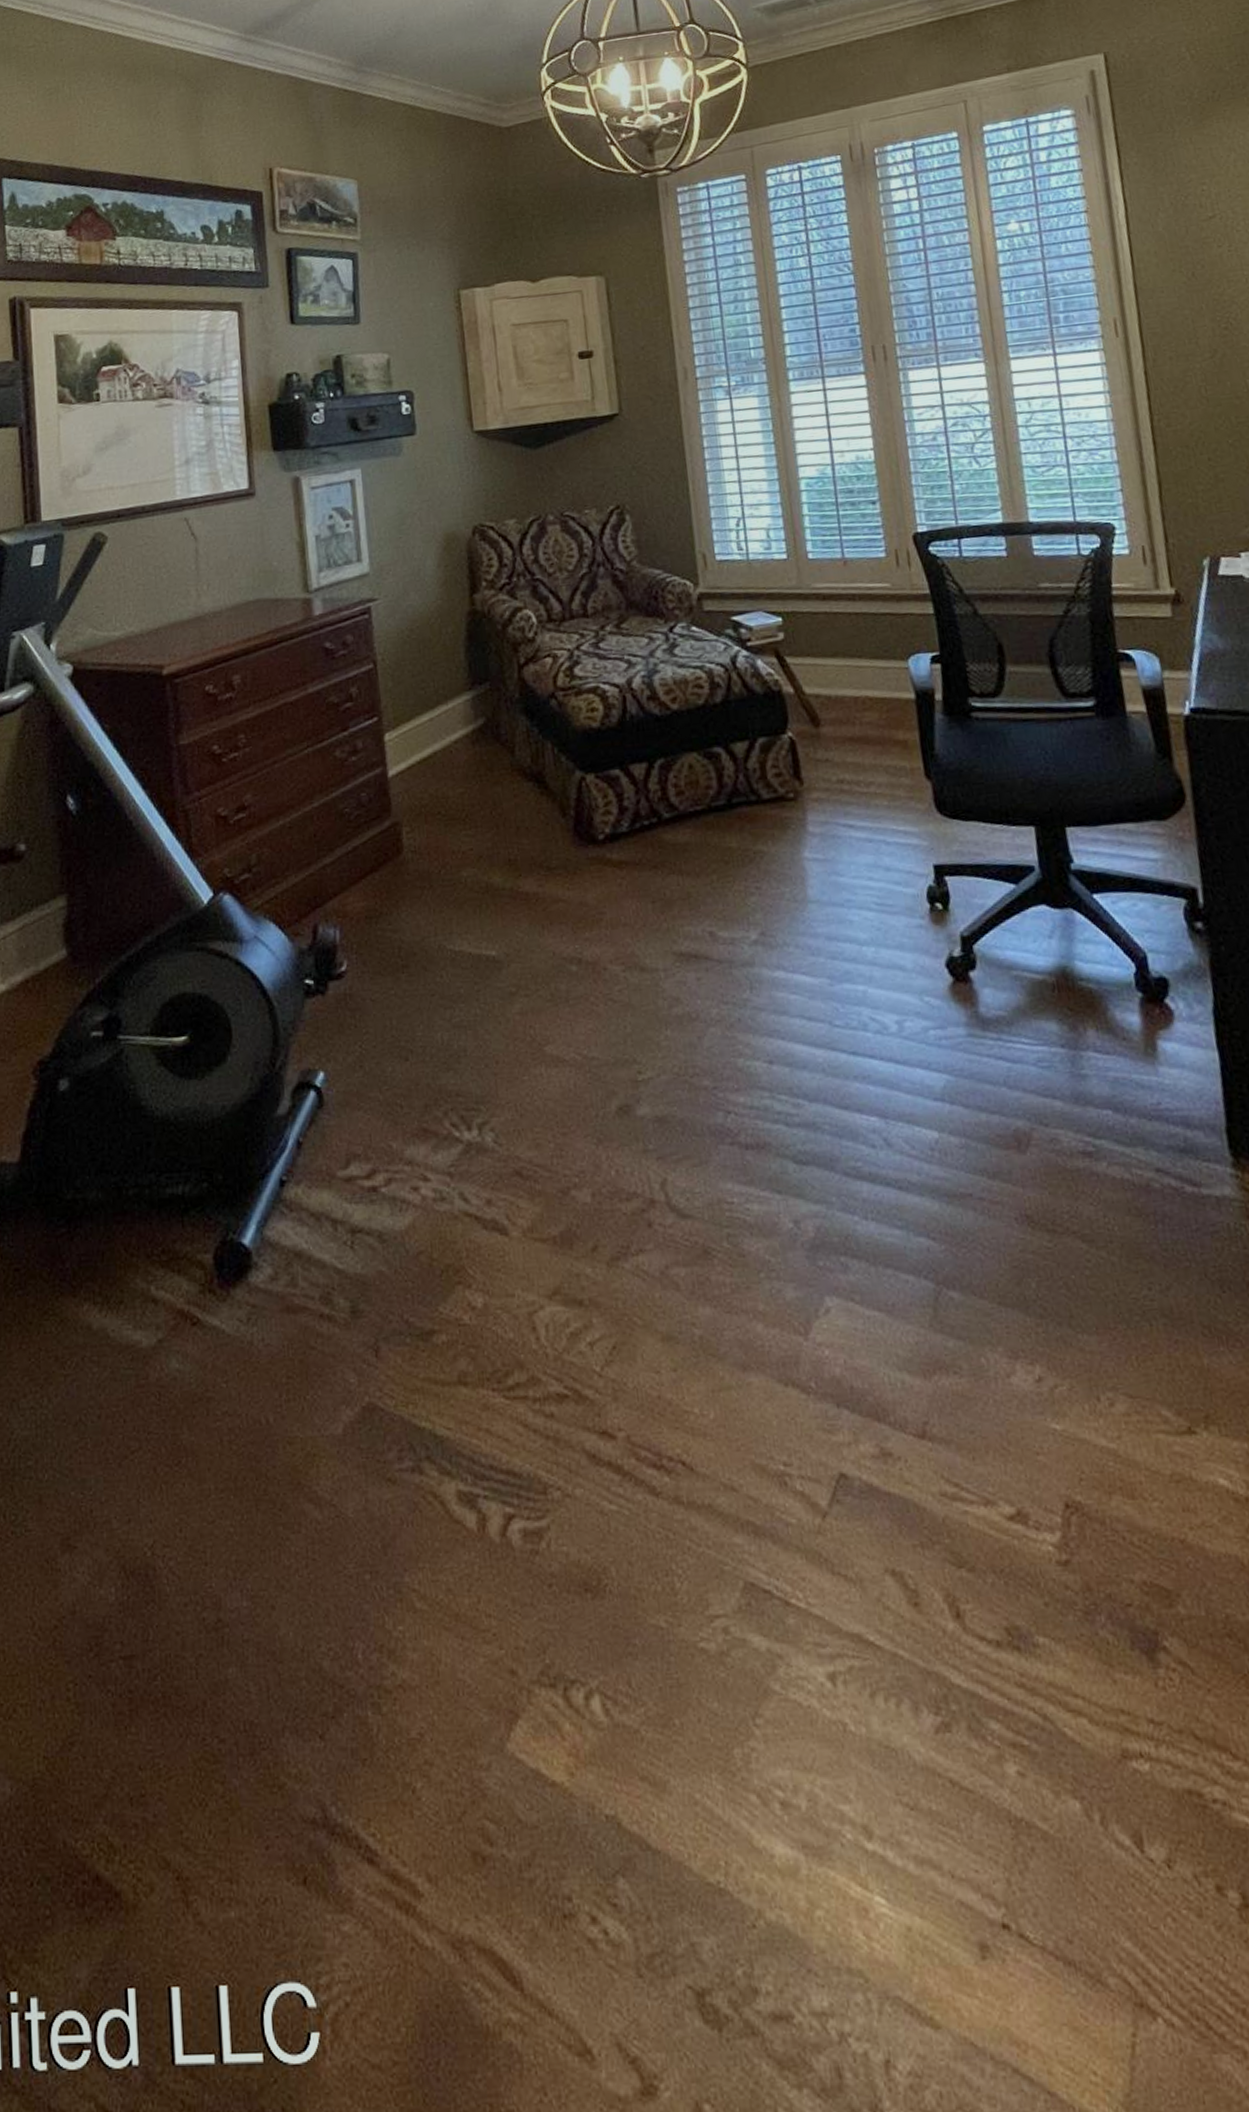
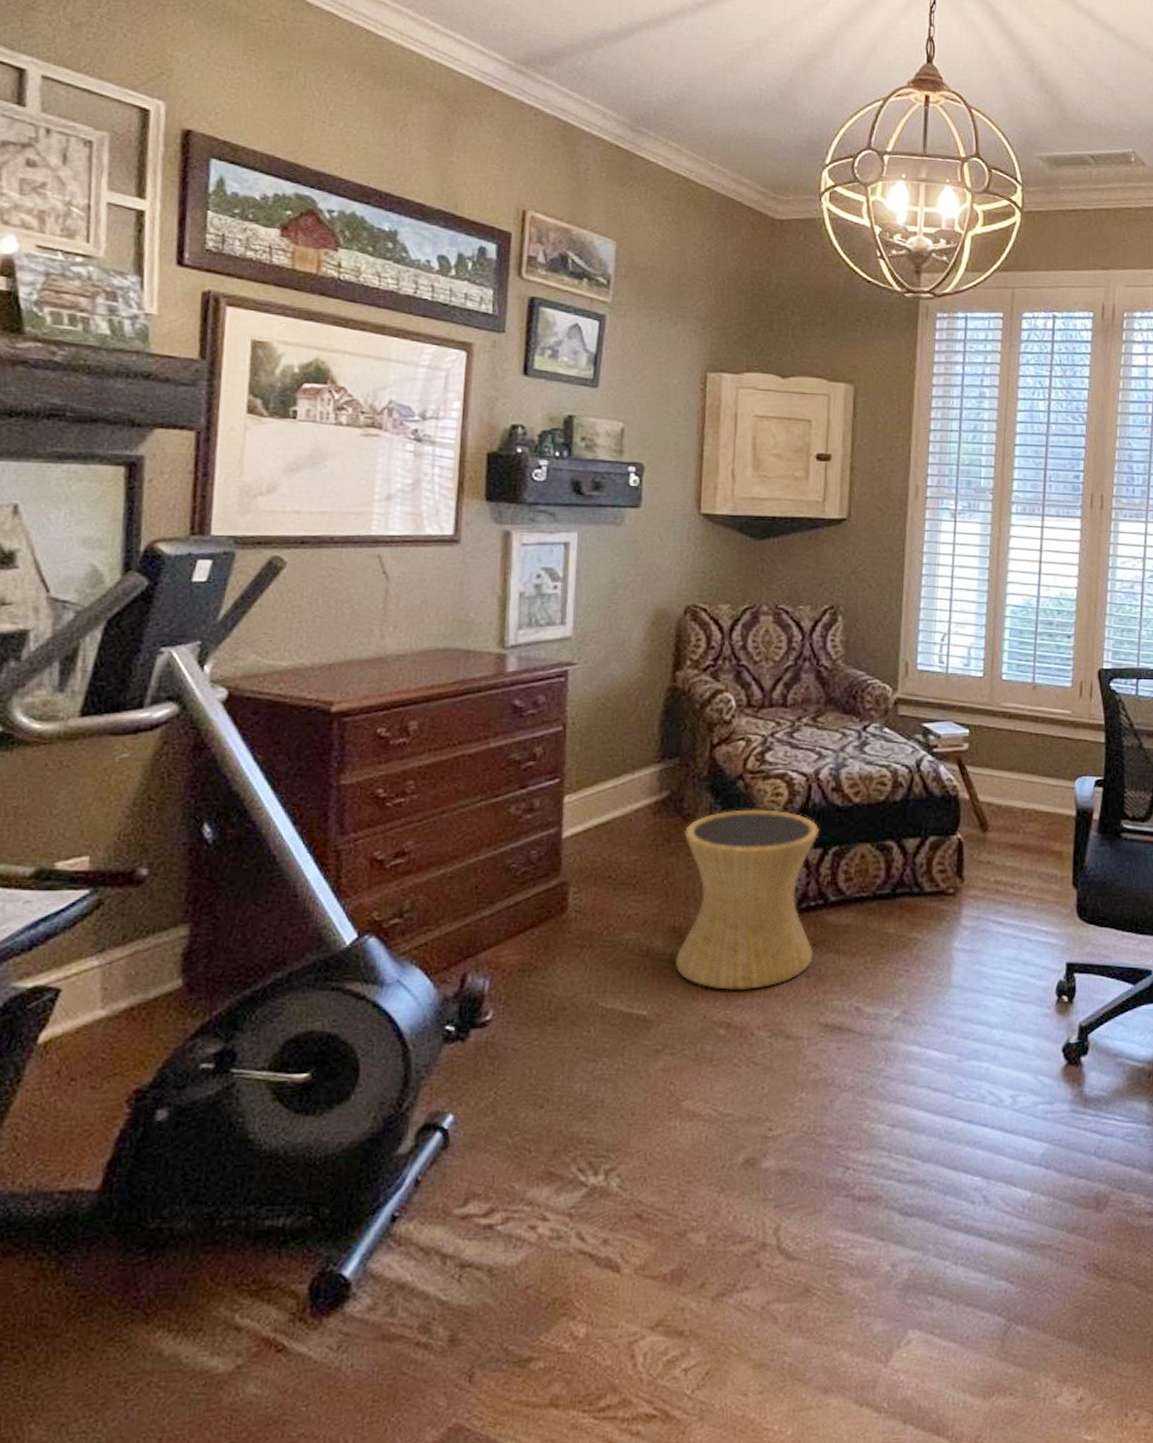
side table: none [505,726,656,923] -> present [675,809,820,990]

